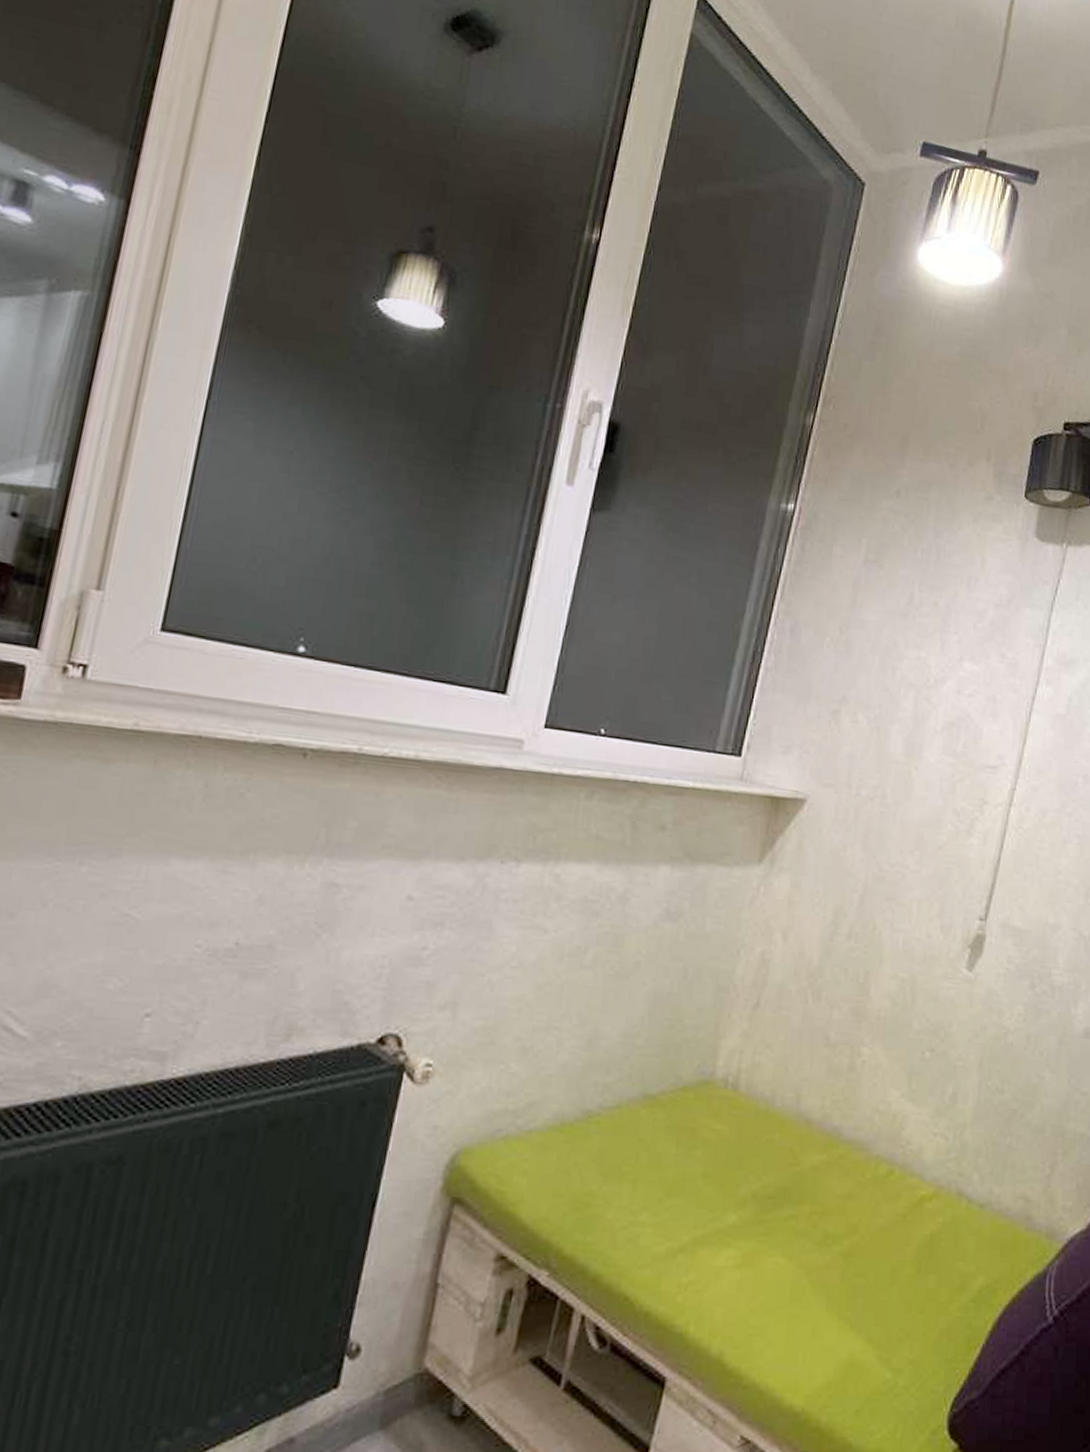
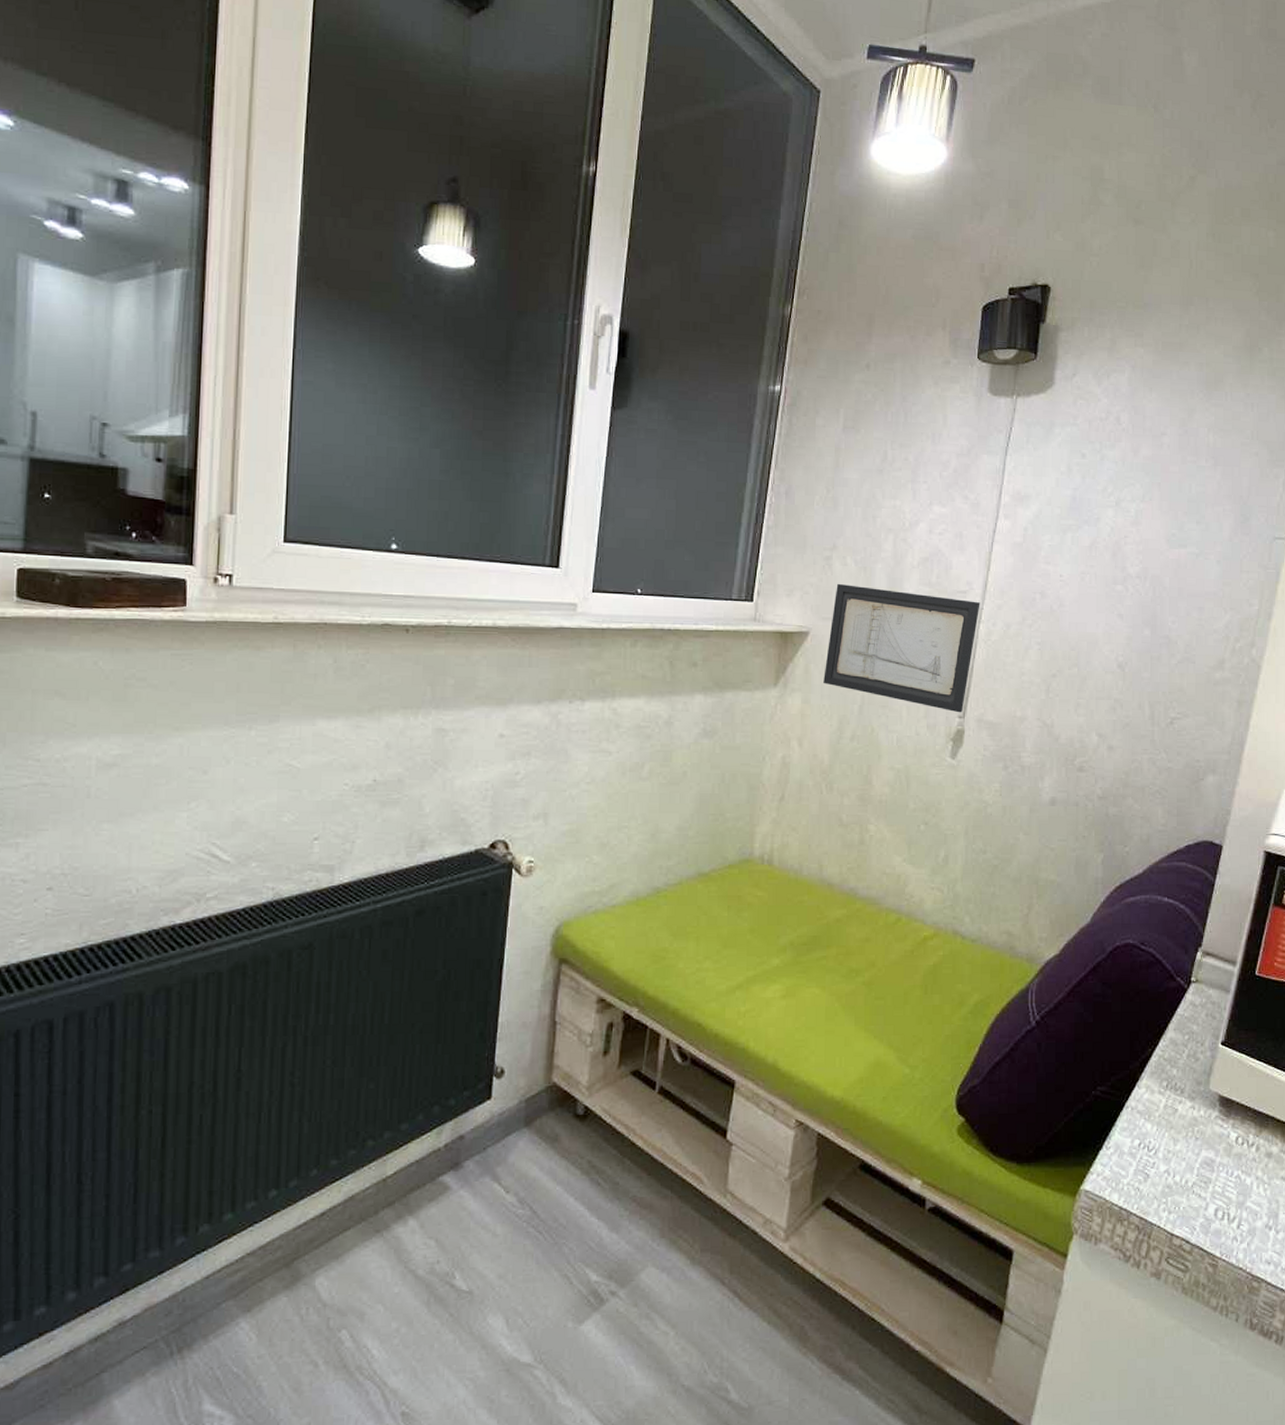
wall art: none [819,743,1013,915] -> present [823,583,980,713]

